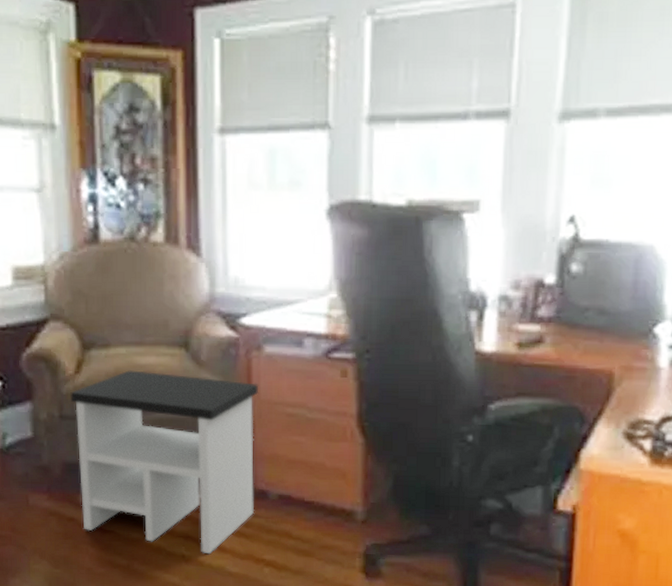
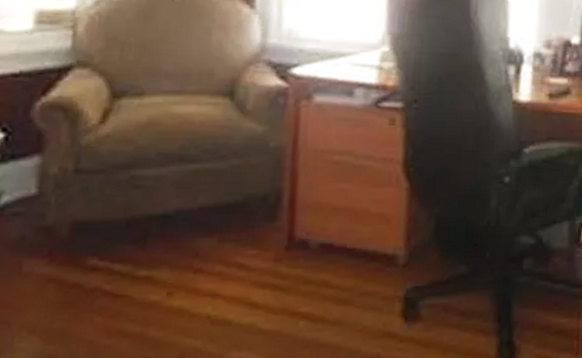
side table: present [70,370,259,555] -> none [90,120,307,312]

